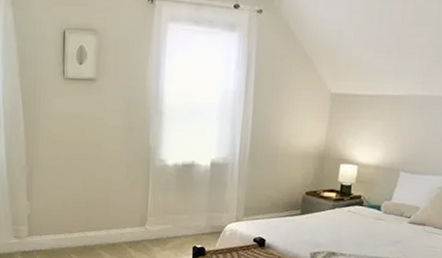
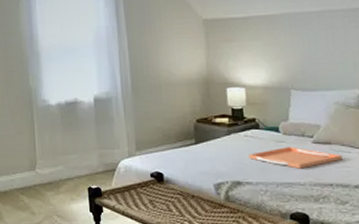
serving tray: none [348,224,433,246] -> present [249,147,343,169]

